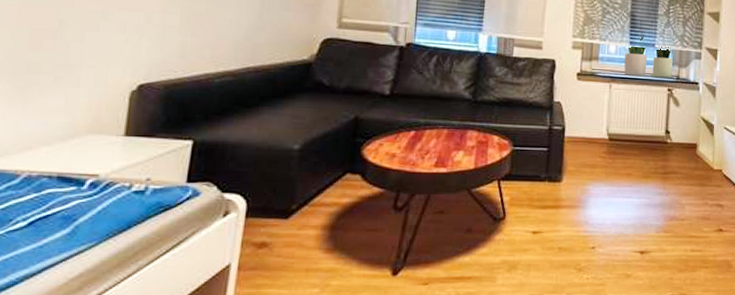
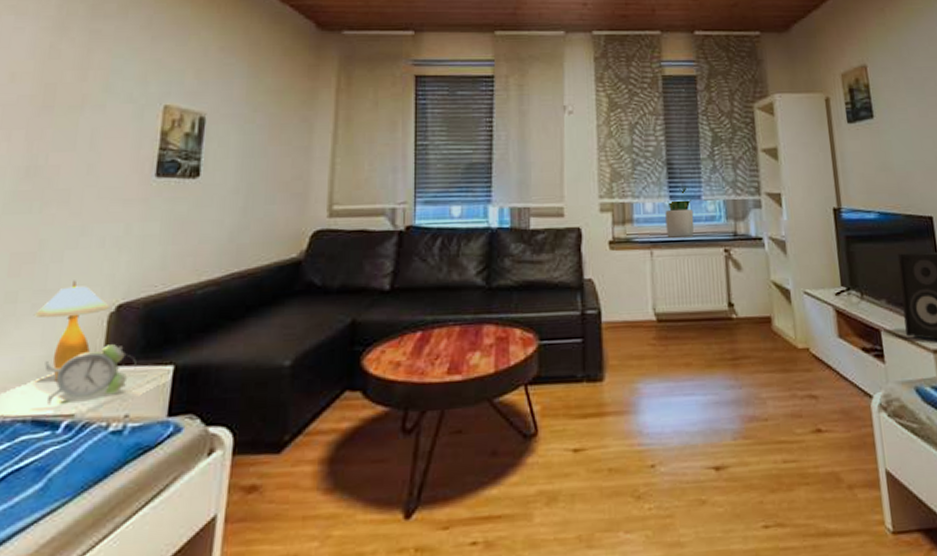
table lamp: none [56,59,133,145] -> present [33,280,111,381]
alarm clock: none [69,118,157,165] -> present [44,344,137,406]
planter: present [650,47,674,79] -> none [699,197,730,238]

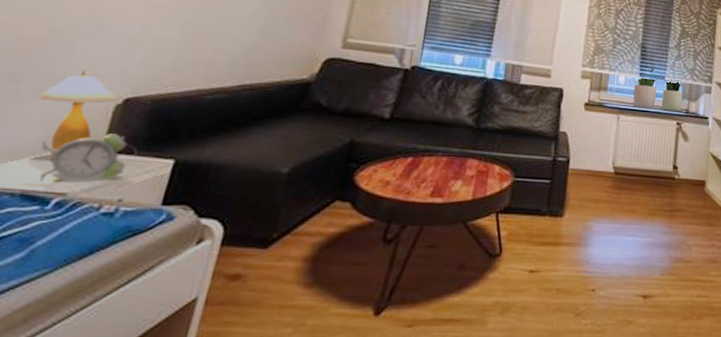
planter: none [699,197,730,238] -> present [659,79,683,113]

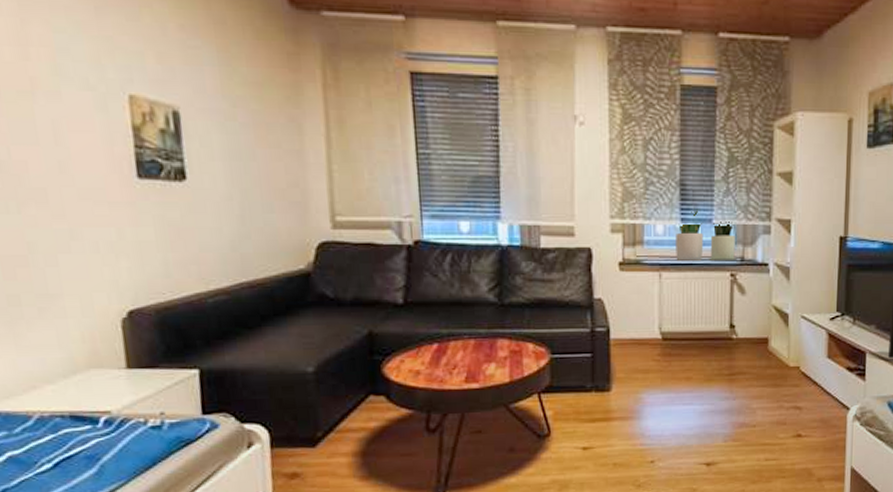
table lamp: present [36,70,119,161] -> none [42,285,122,381]
alarm clock: present [39,133,137,182] -> none [68,349,162,403]

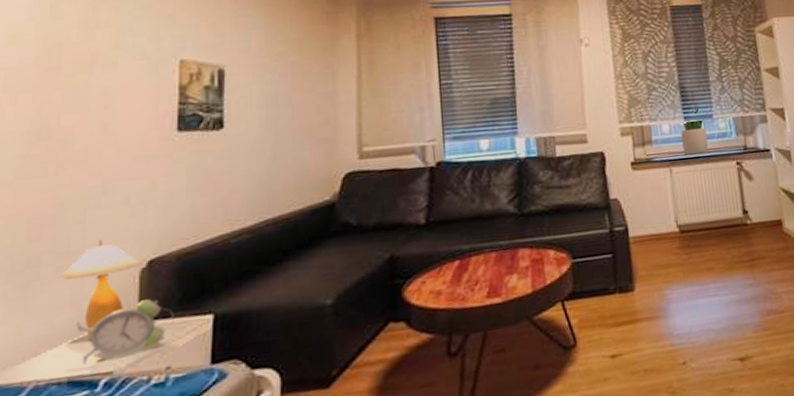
table lamp: none [42,285,122,381] -> present [59,239,142,341]
alarm clock: none [68,349,162,403] -> present [76,299,174,366]
planter: present [708,222,738,262] -> none [713,115,741,153]

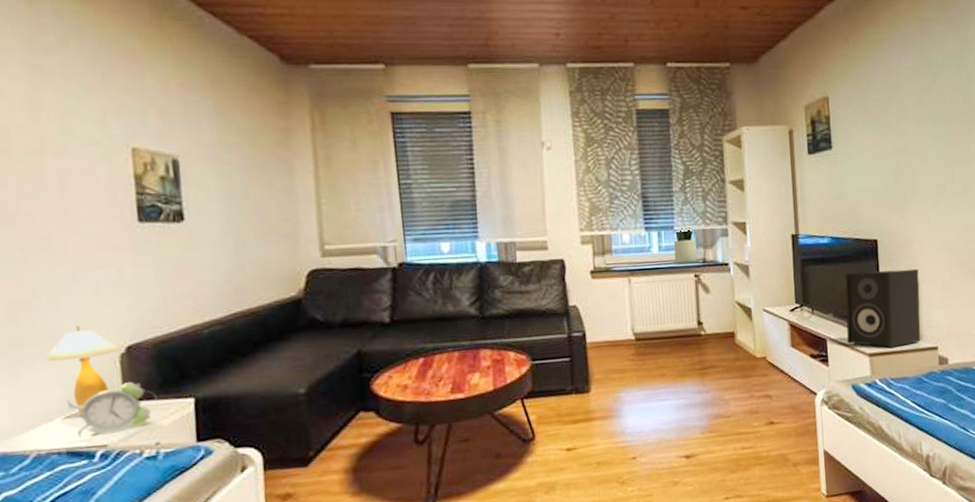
planter: present [681,106,708,157] -> none [641,216,668,267]
planter: none [713,115,741,153] -> present [672,227,700,265]

